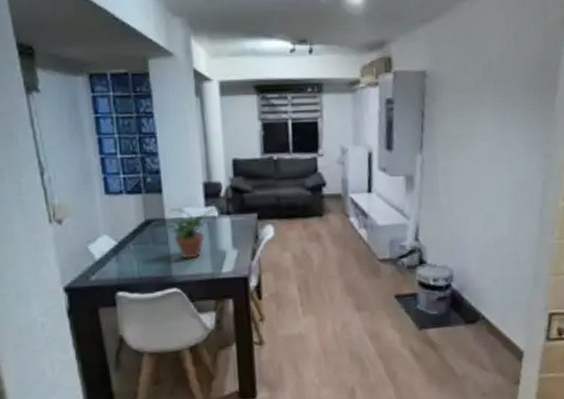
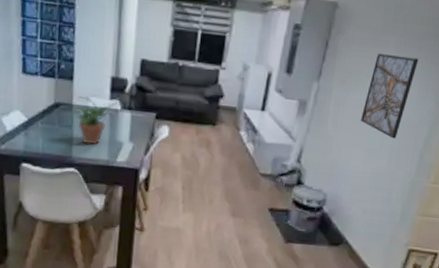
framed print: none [472,114,518,200] -> present [361,53,419,139]

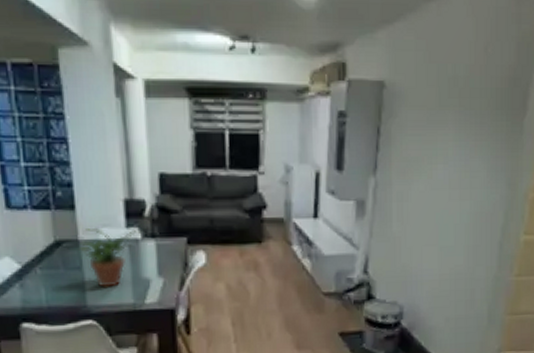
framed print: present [361,53,419,139] -> none [429,135,482,231]

